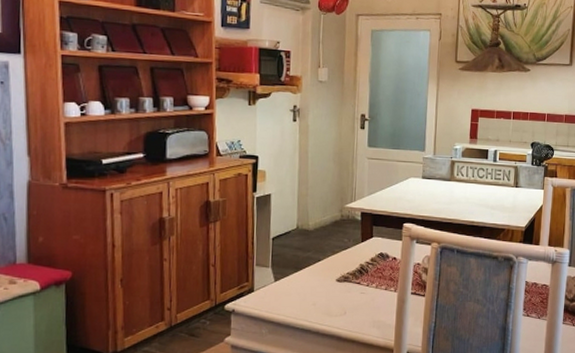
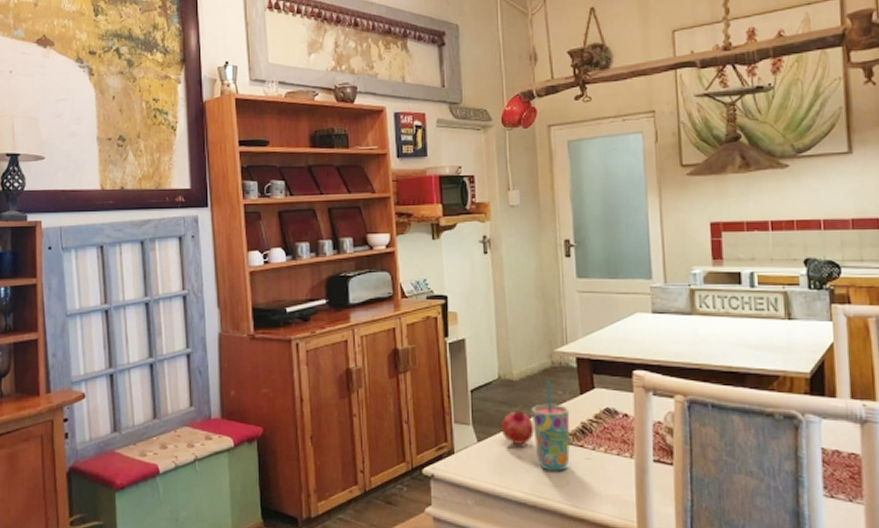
fruit: none [295,255,323,283] -> present [501,411,535,444]
cup: none [321,231,352,304] -> present [531,381,570,471]

